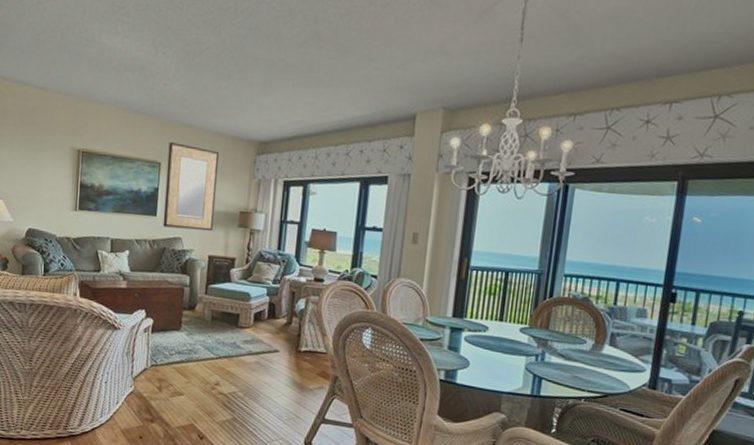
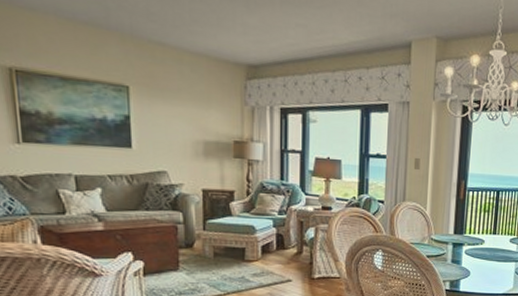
home mirror: present [162,142,220,232] -> none [136,62,205,164]

